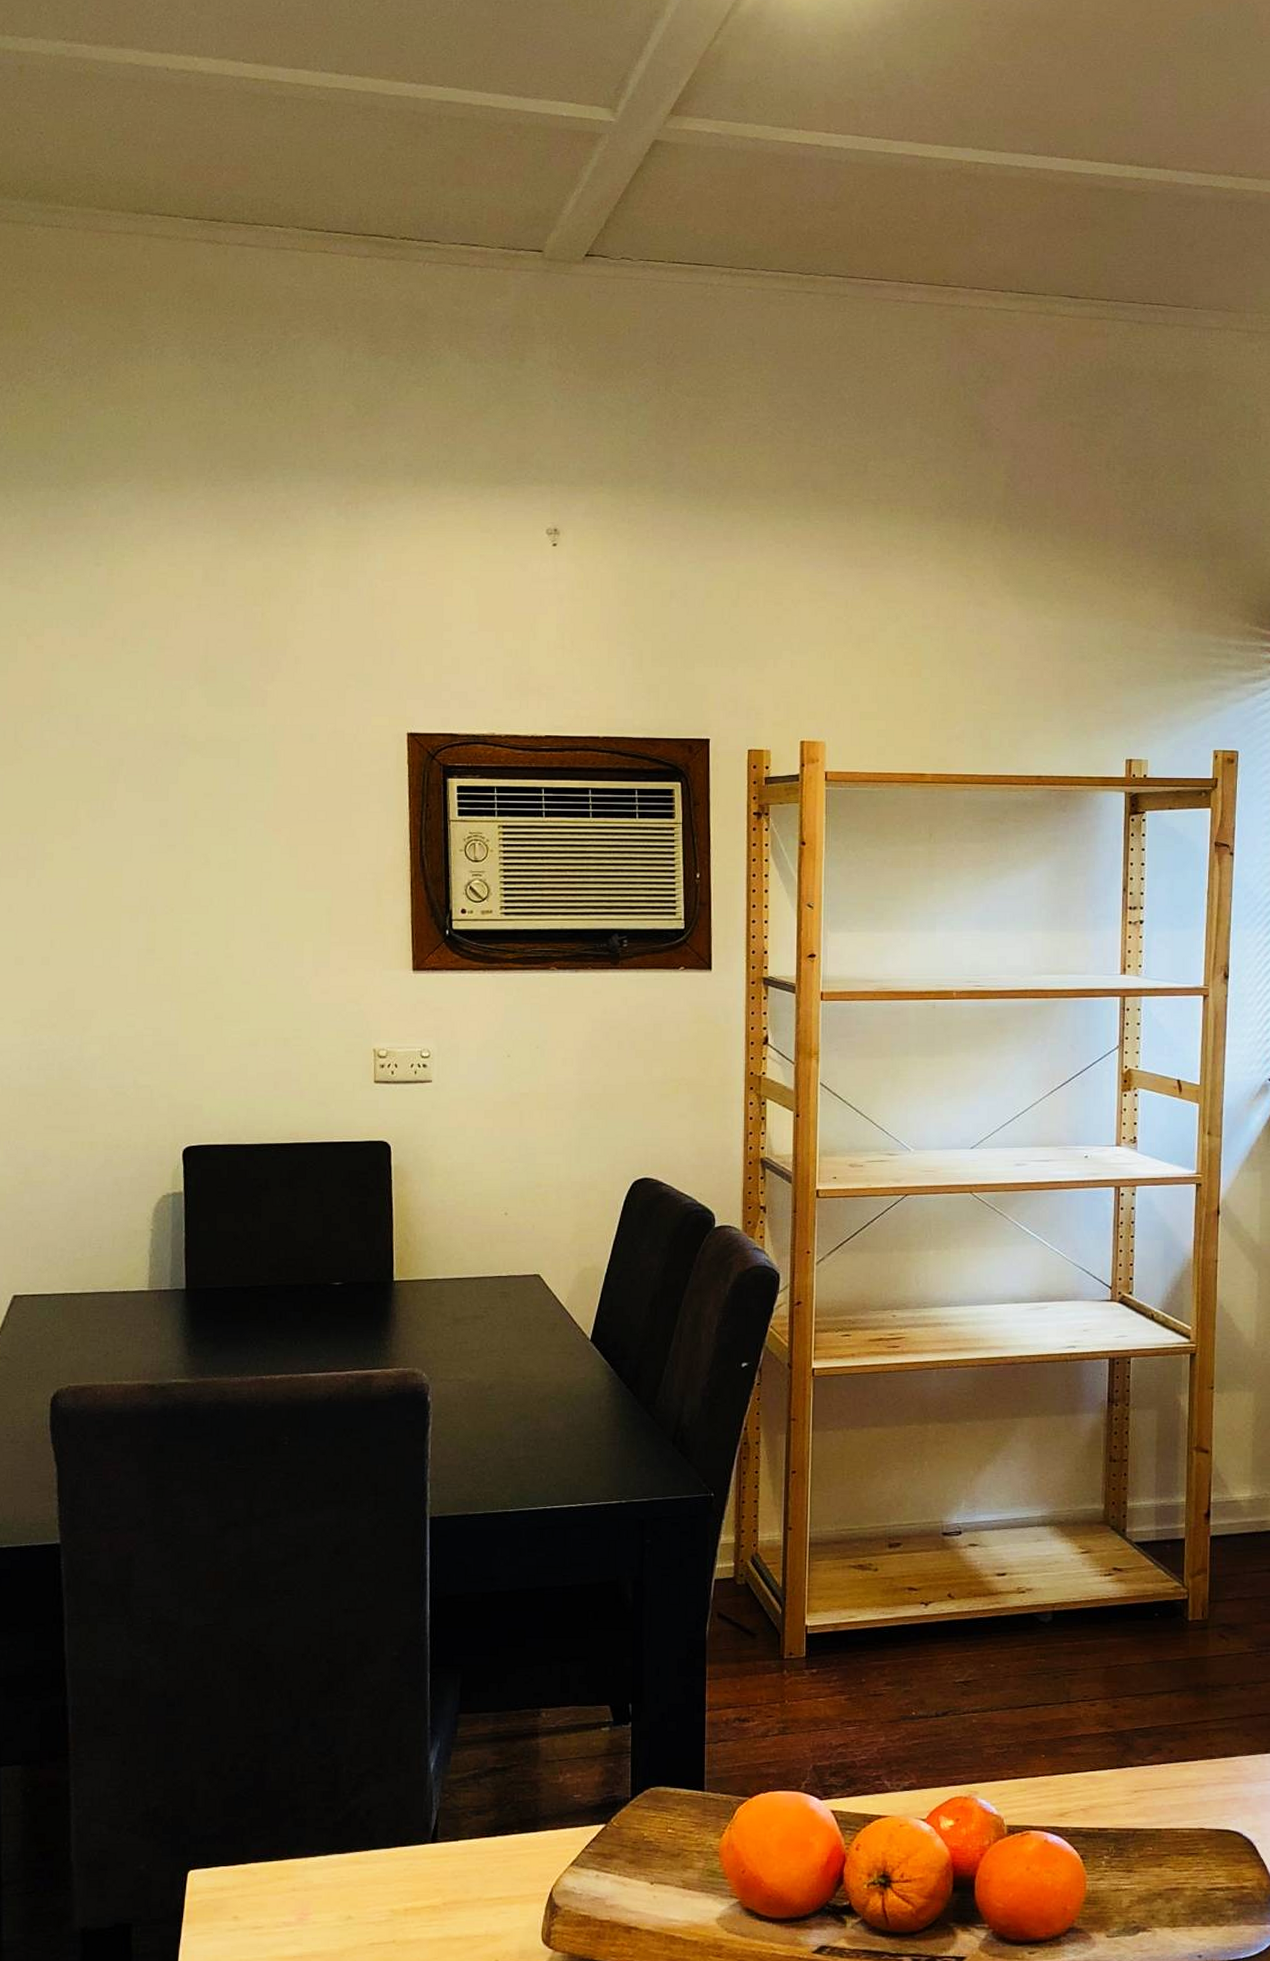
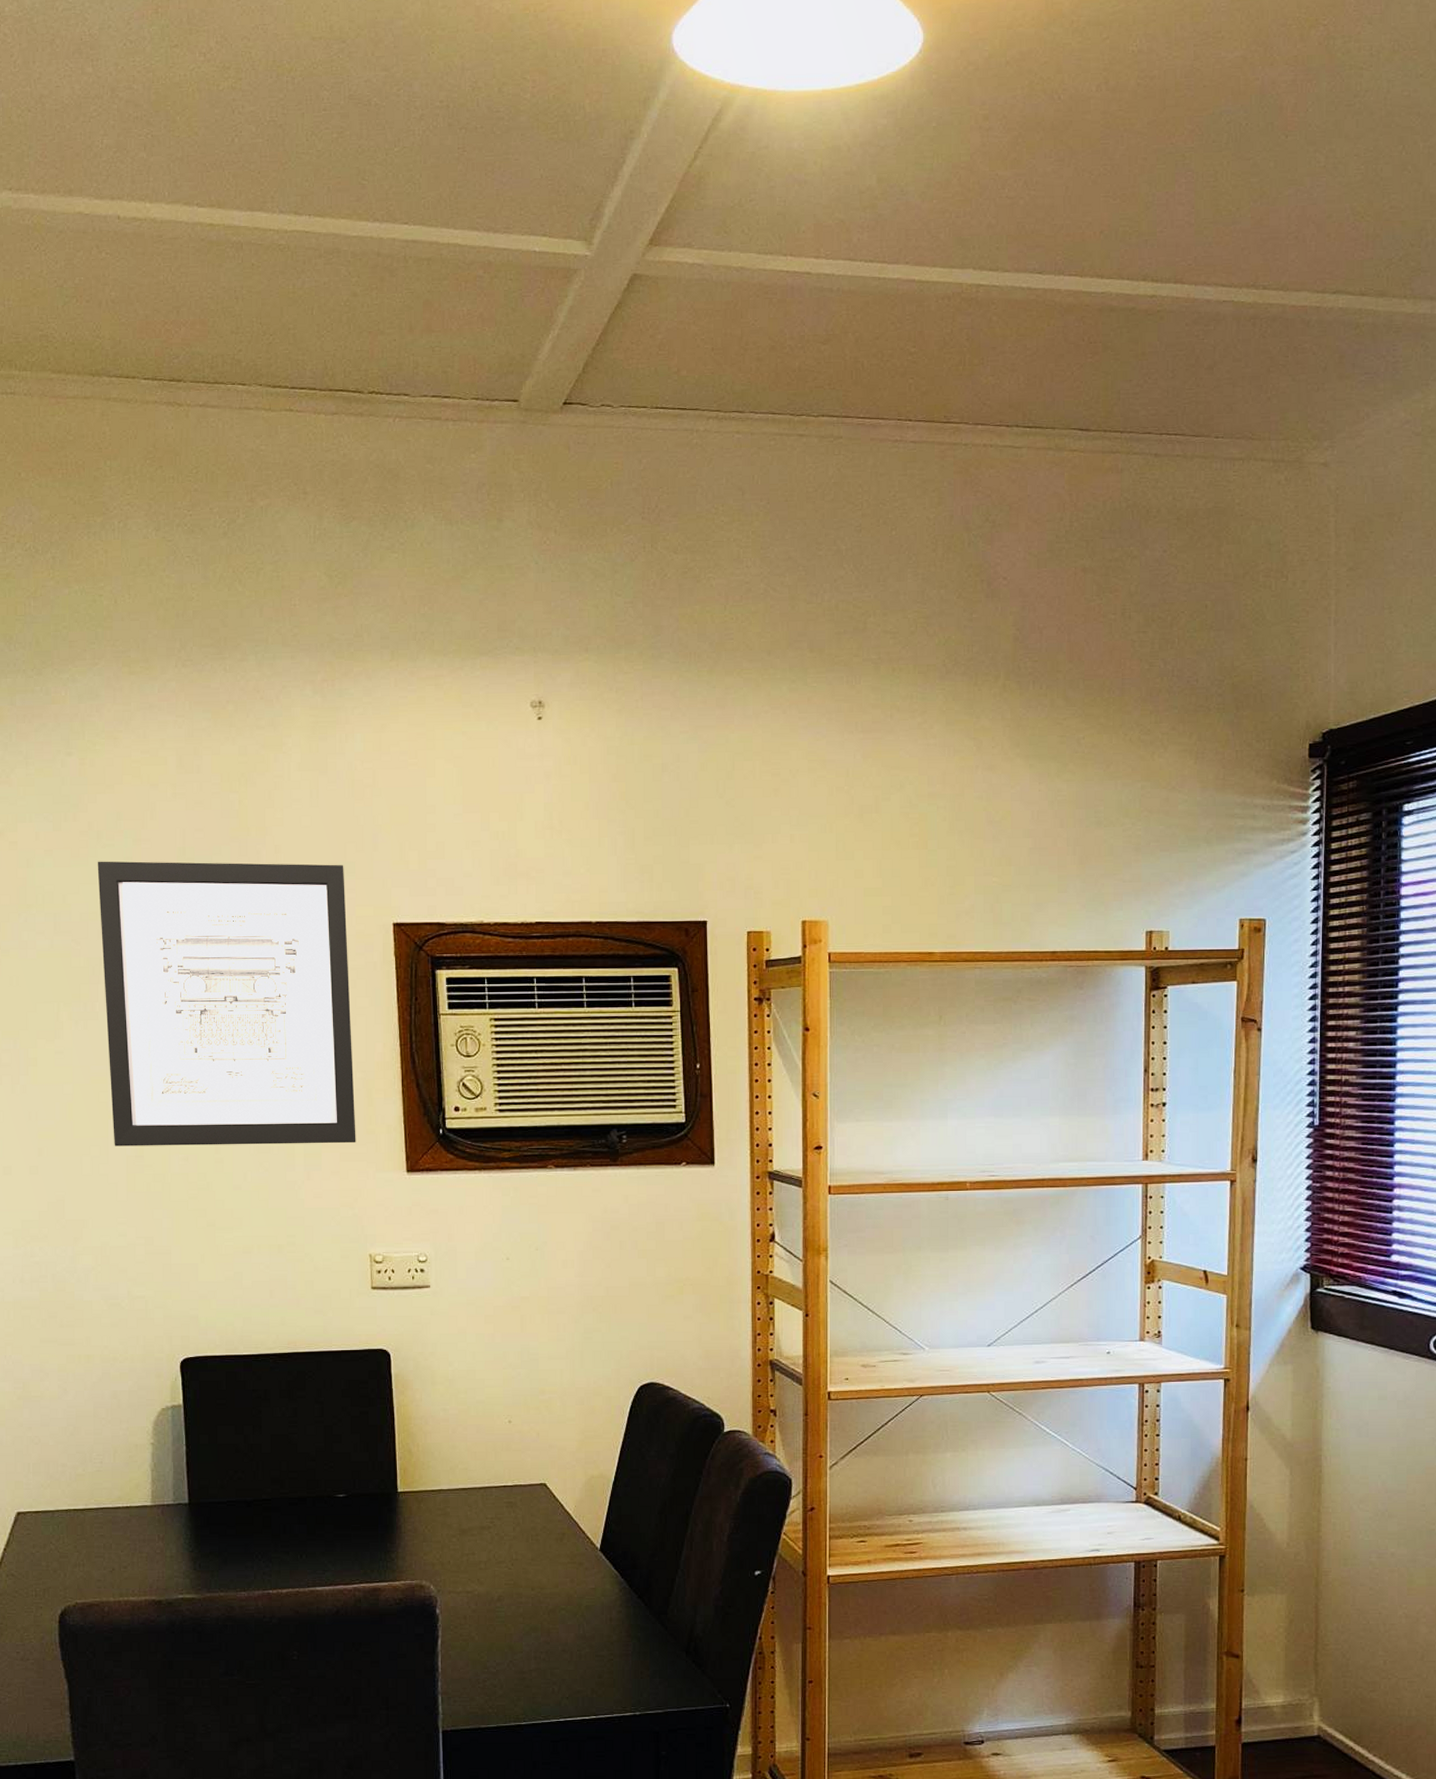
wall art: none [121,666,365,942] -> present [97,861,356,1147]

